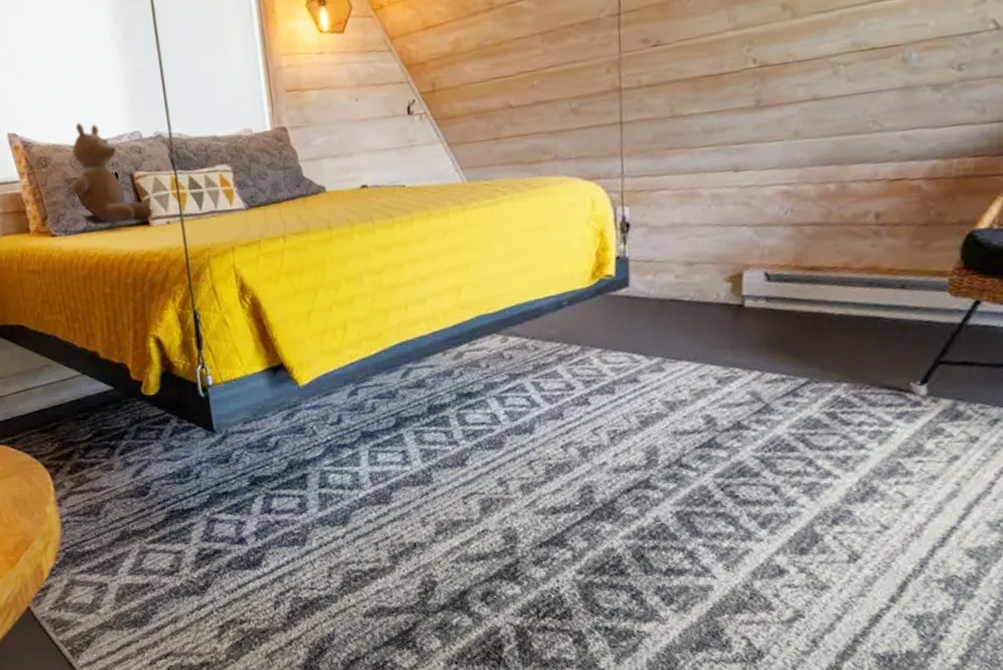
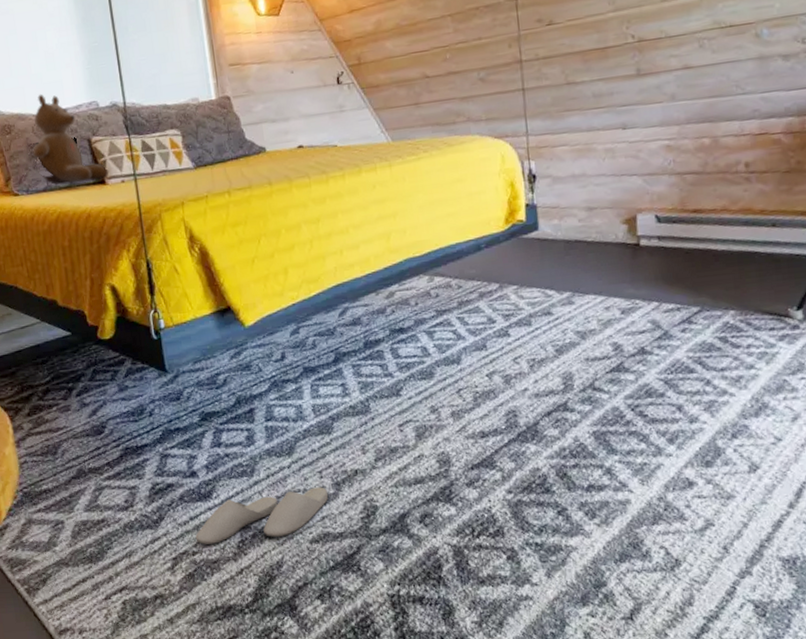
slippers: none [243,559,385,613] -> present [195,487,329,545]

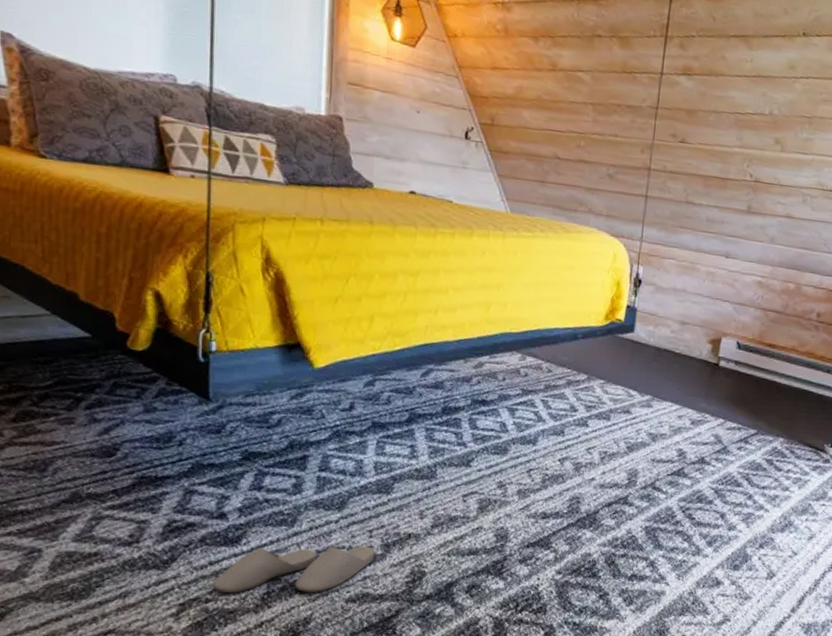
stuffed bear: present [32,94,109,185] -> none [76,45,177,168]

